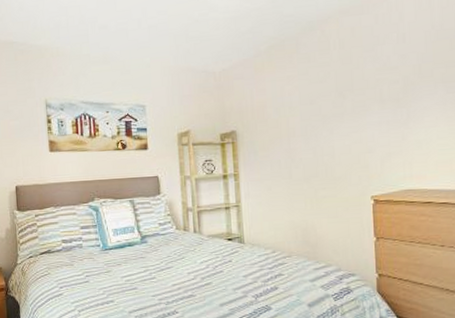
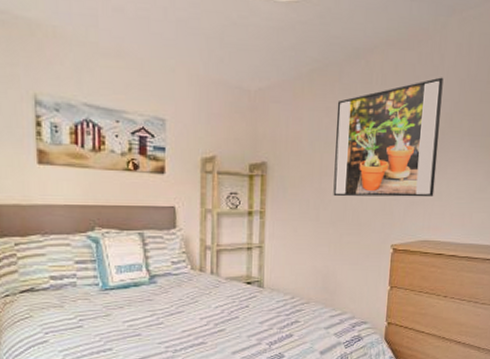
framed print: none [297,32,412,155] -> present [333,77,444,197]

